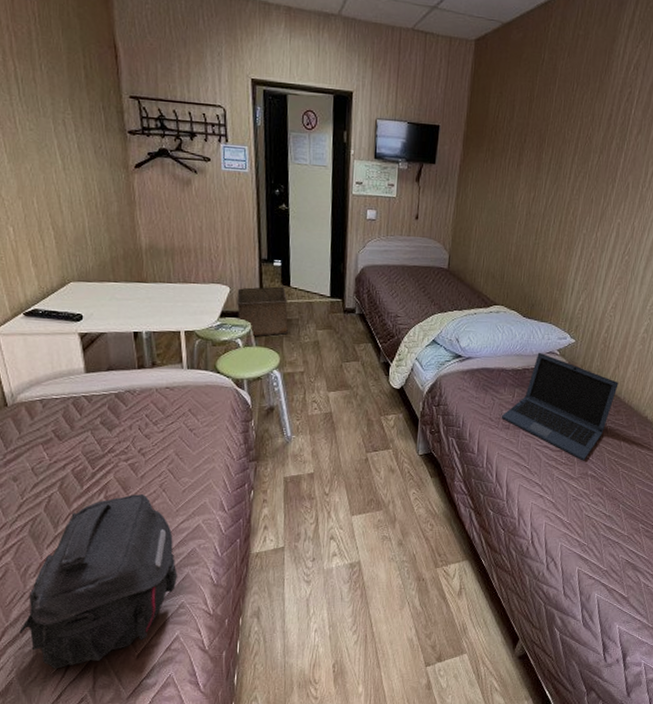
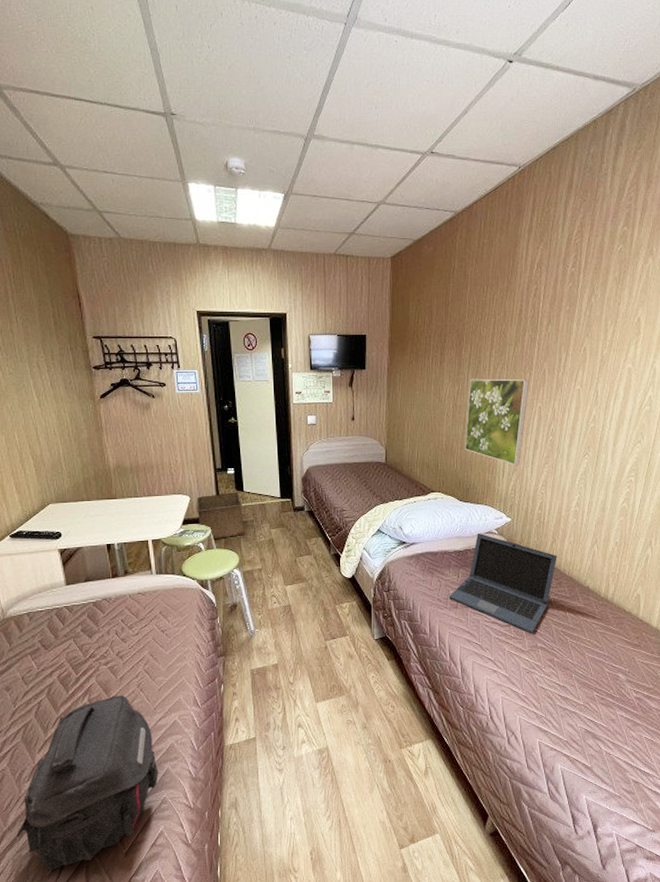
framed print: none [533,186,611,284] -> present [464,379,530,465]

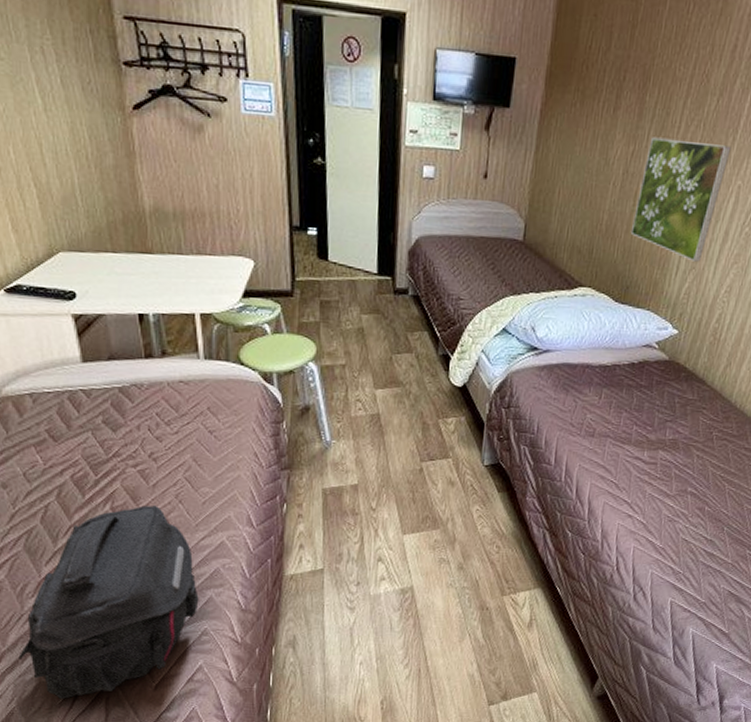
storage bin: present [197,492,246,540] -> none [263,260,327,322]
laptop: present [449,533,557,634] -> none [585,345,730,476]

